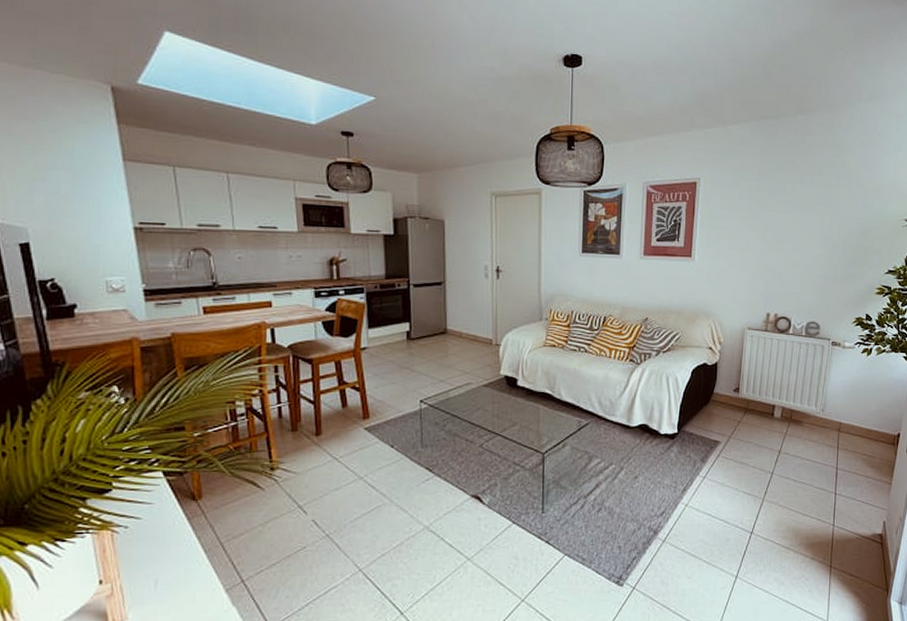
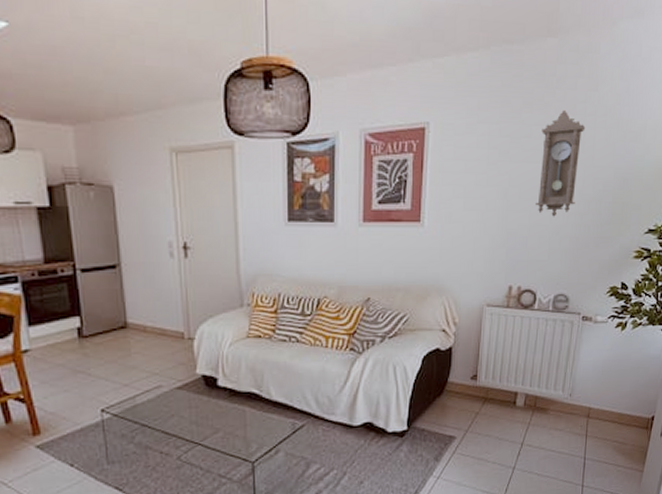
pendulum clock: none [789,172,831,257] -> present [536,110,586,217]

